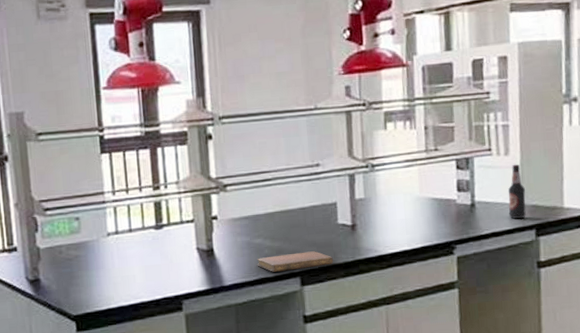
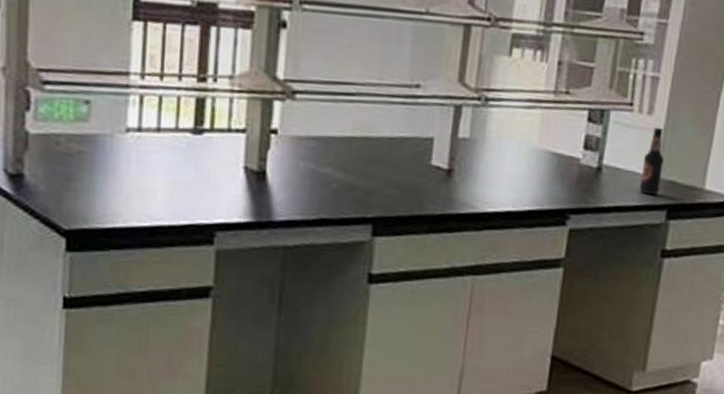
notebook: present [257,251,333,272] -> none [320,192,418,215]

